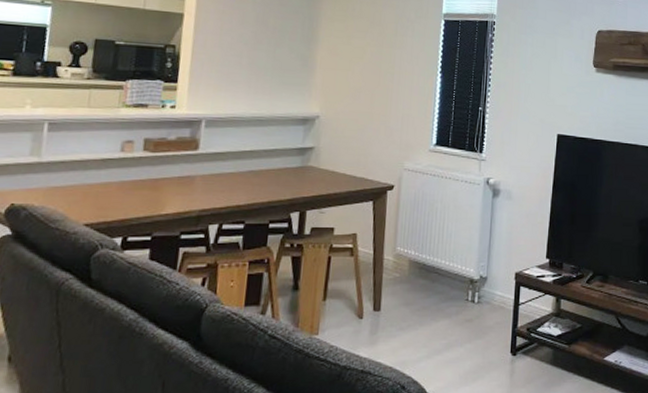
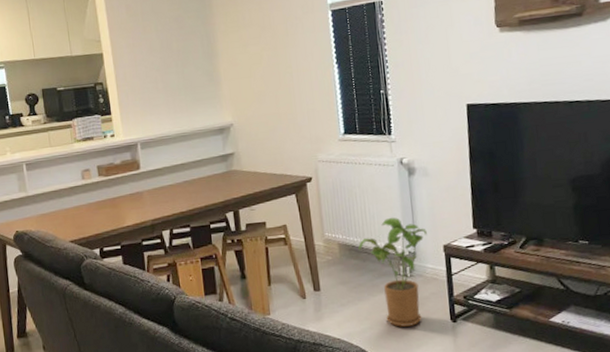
house plant: none [429,237,501,358] -> present [358,217,427,327]

